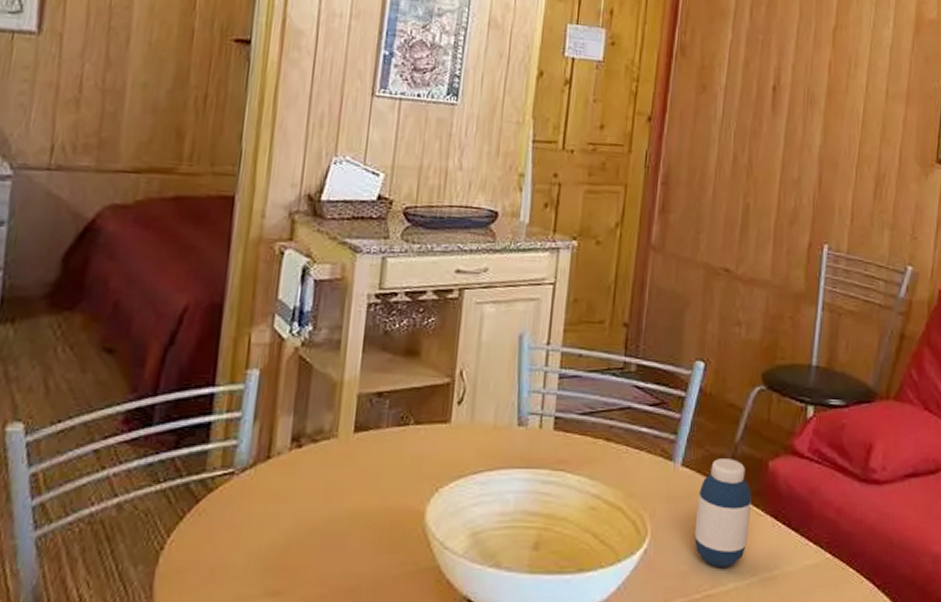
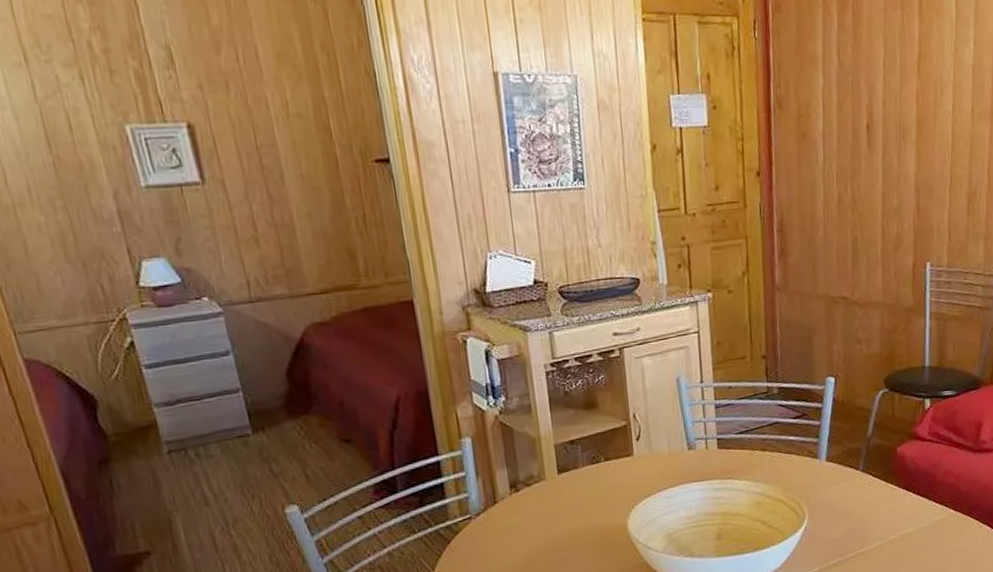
medicine bottle: present [694,458,752,568] -> none [842,450,887,532]

